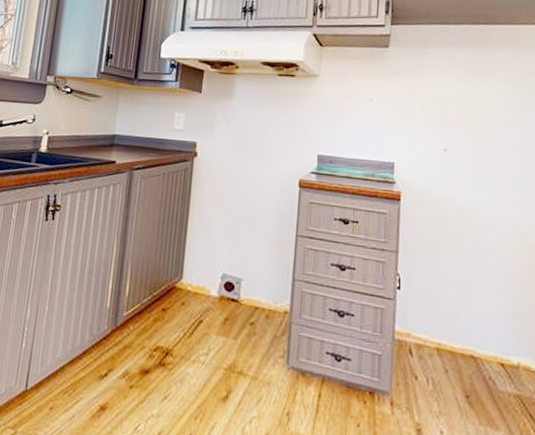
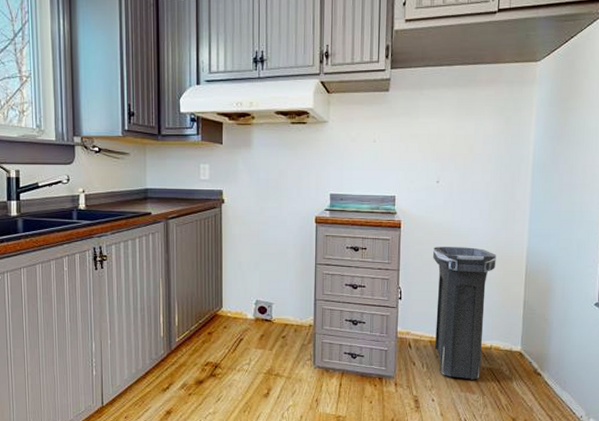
trash can: none [440,227,521,409] -> present [433,247,496,380]

